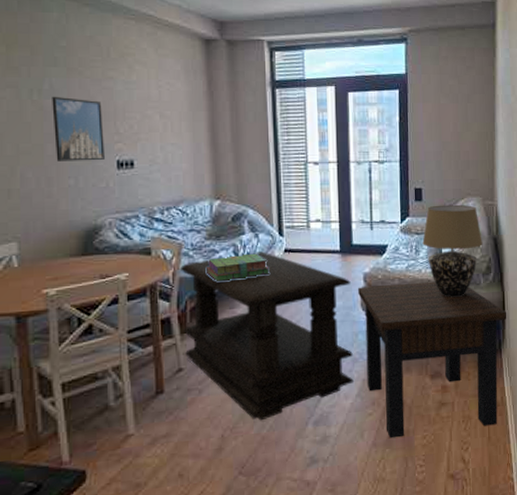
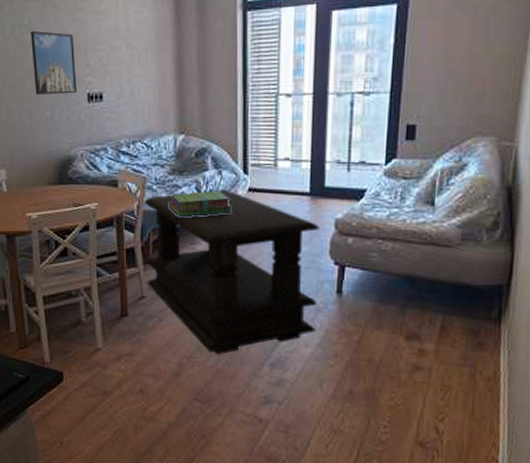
side table: present [357,281,507,439] -> none [326,233,515,401]
table lamp: present [422,204,483,297] -> none [410,145,492,254]

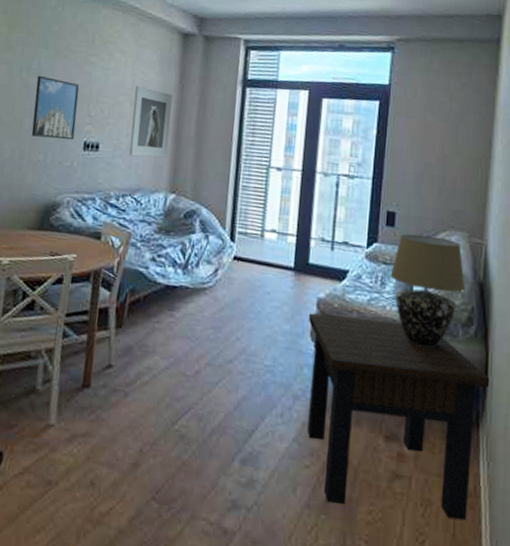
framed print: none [130,26,172,102] -> present [129,85,173,158]
coffee table: present [143,189,320,355] -> none [117,253,302,444]
stack of books: present [169,192,232,218] -> none [151,253,215,281]
side table: none [326,233,515,401] -> present [307,313,490,521]
table lamp: none [410,145,492,254] -> present [390,234,465,348]

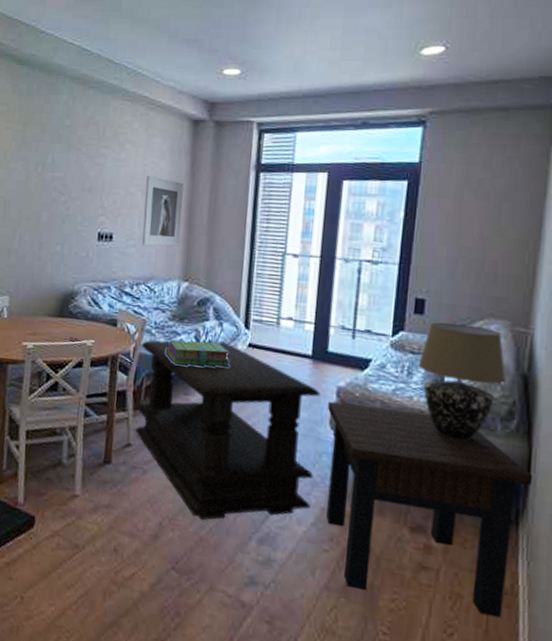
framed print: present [31,75,79,140] -> none [48,169,92,231]
coffee table: none [117,253,302,444] -> present [135,339,320,521]
stack of books: none [151,253,215,281] -> present [166,340,230,368]

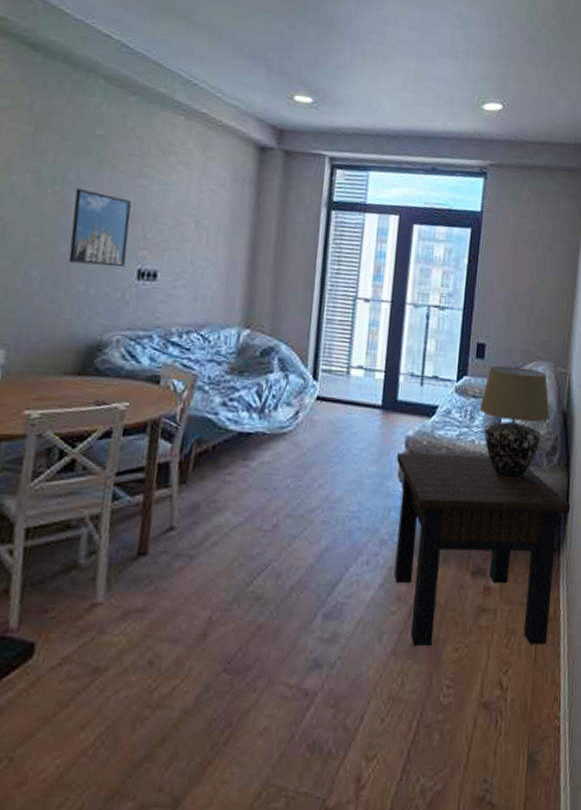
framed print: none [48,169,92,231] -> present [68,187,132,267]
coffee table: present [135,339,320,521] -> none [180,395,390,605]
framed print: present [142,175,184,247] -> none [195,204,247,289]
stack of books: present [166,340,230,368] -> none [221,396,296,427]

